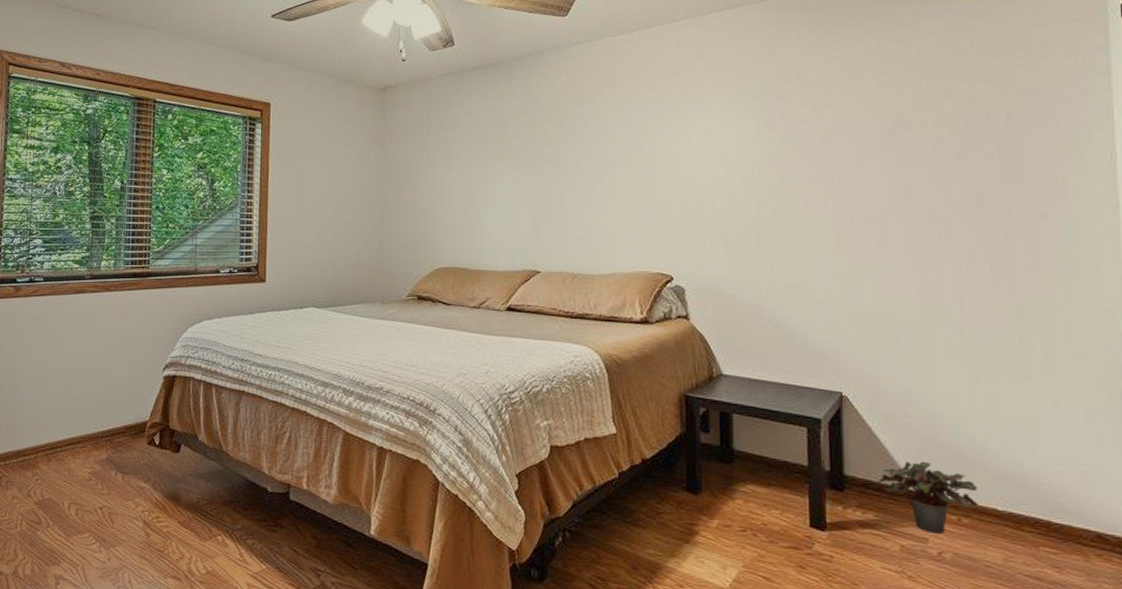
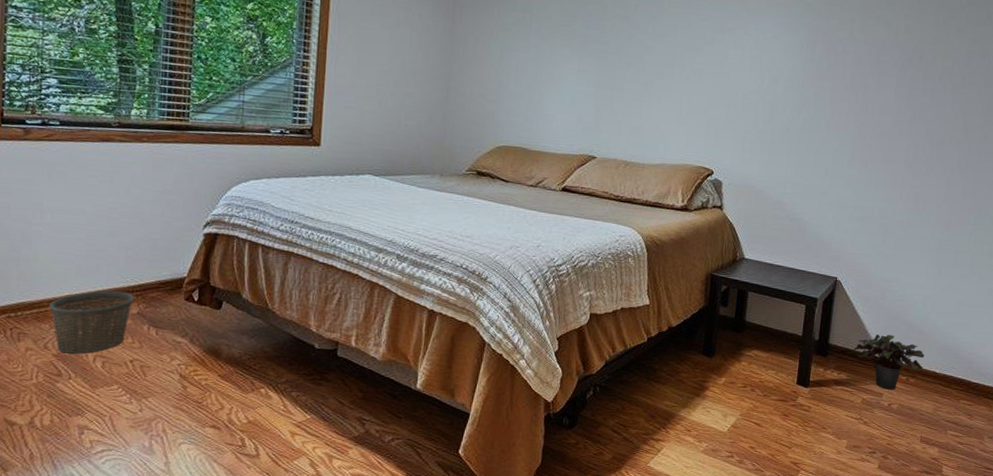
basket: none [32,437,103,502] -> present [49,291,134,354]

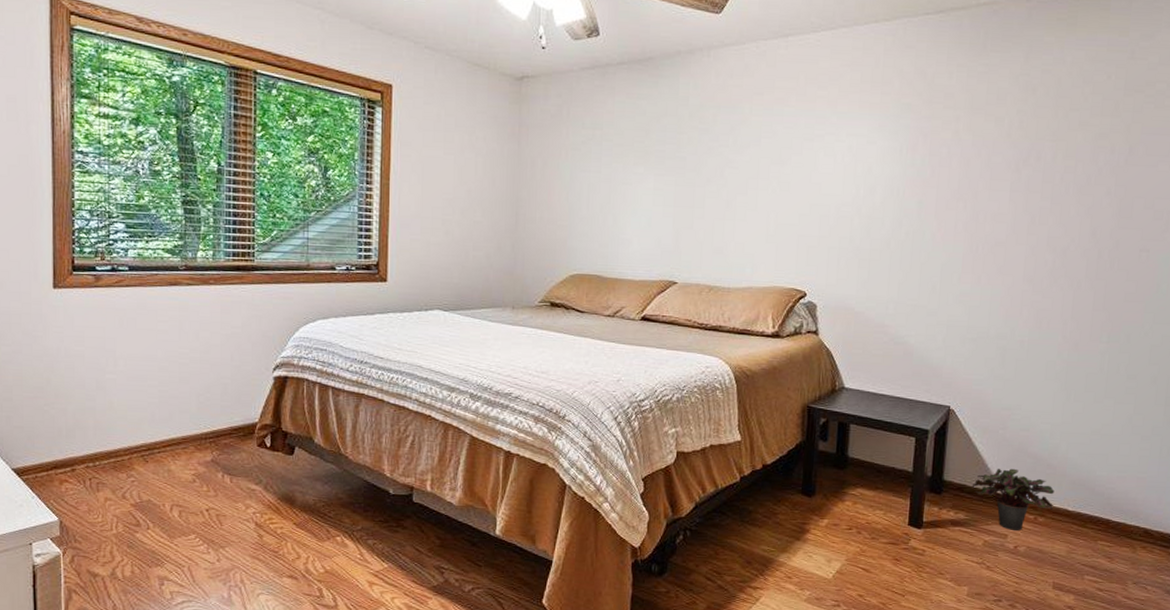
basket: present [49,291,134,354] -> none [125,438,207,503]

